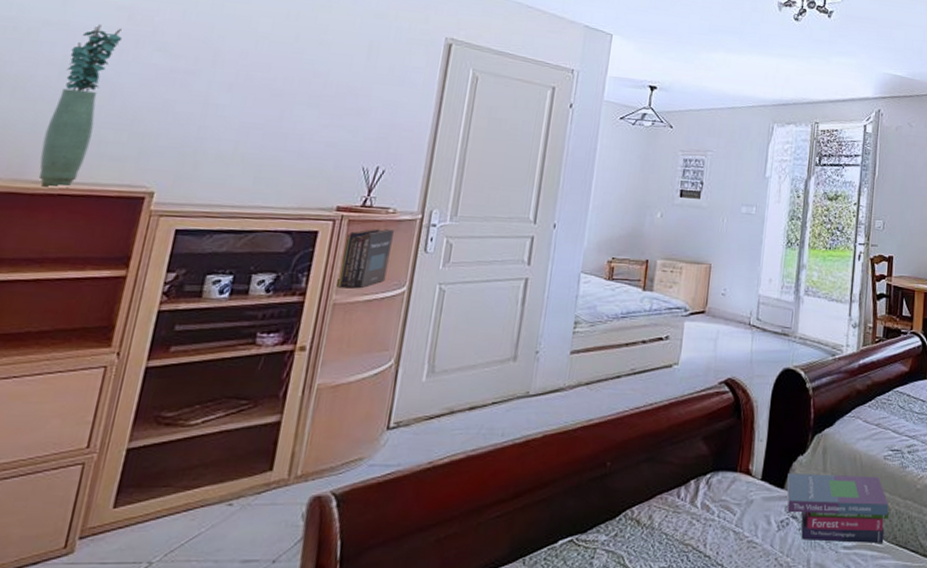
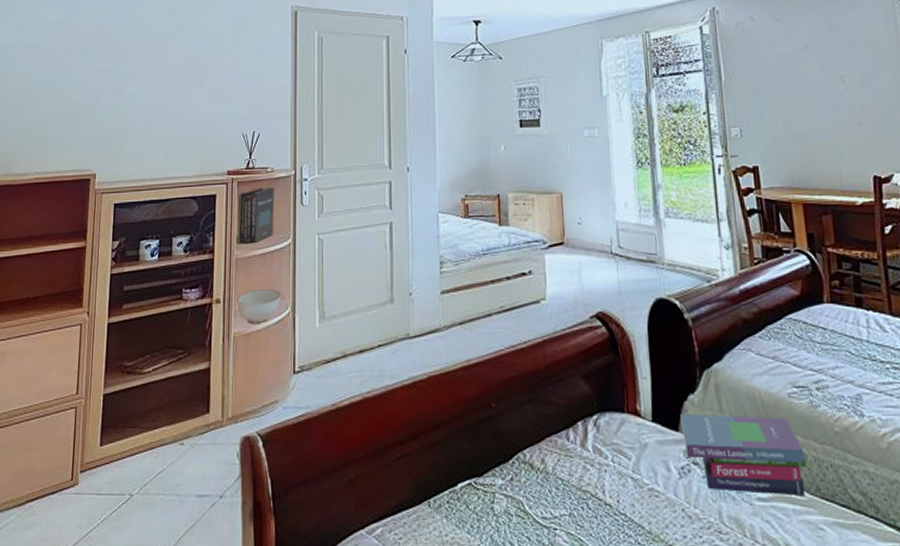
vase: present [38,24,123,189] -> none [19,41,60,179]
bowl: none [326,338,385,376] -> present [236,289,281,324]

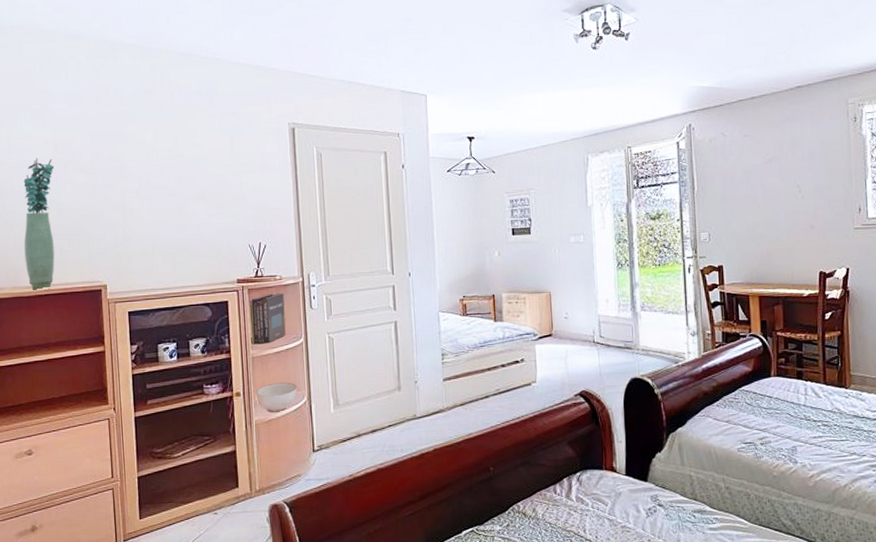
vase: none [19,41,60,179] -> present [23,158,55,291]
books: present [680,414,807,495] -> none [649,467,750,525]

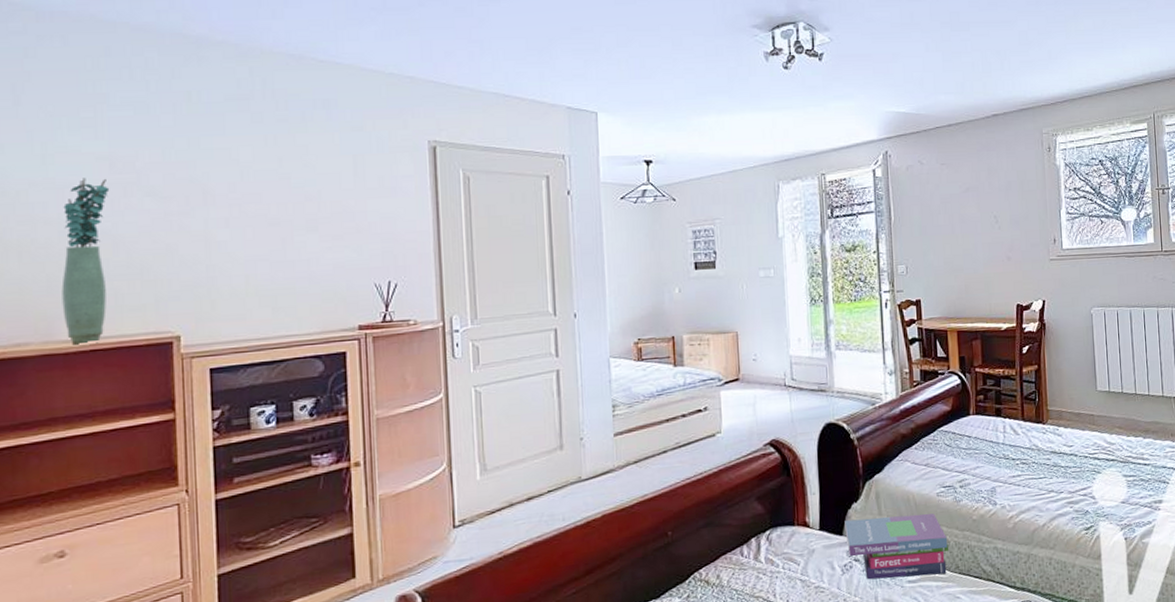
books: present [249,293,286,345] -> none [373,340,421,404]
bowl: present [255,382,297,413] -> none [380,446,435,484]
books: none [649,467,750,525] -> present [844,513,949,580]

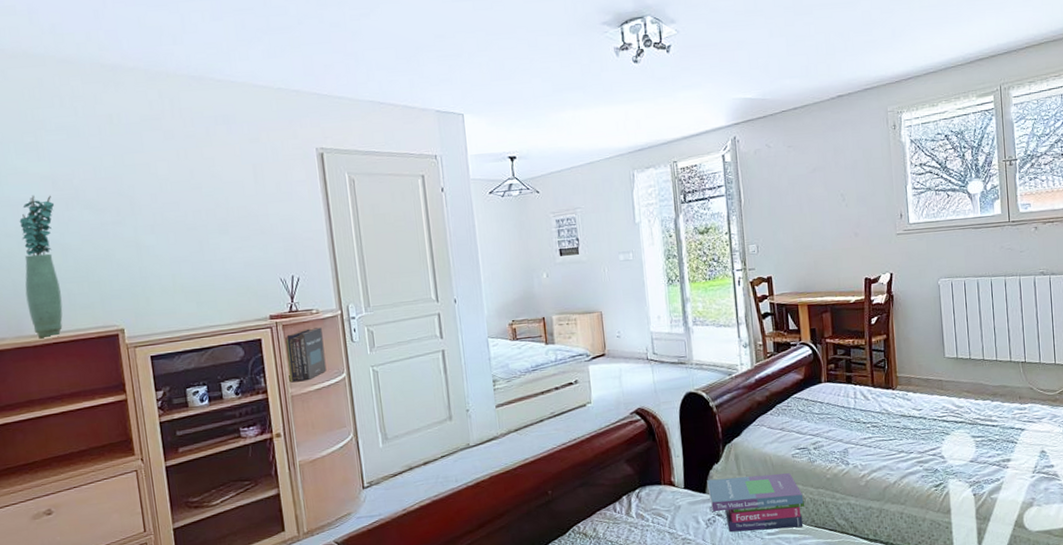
books: none [373,340,421,404] -> present [285,327,327,383]

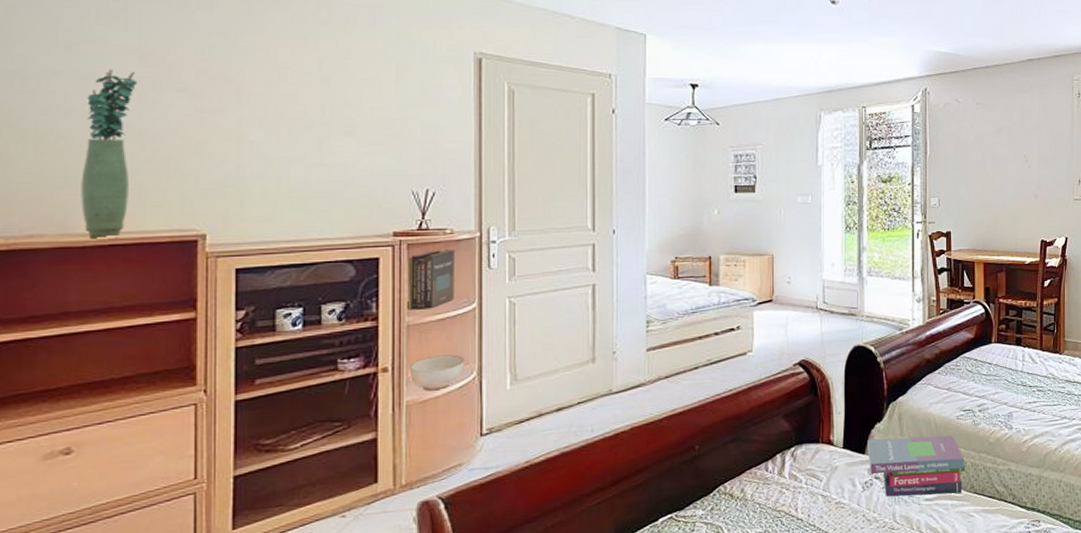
bowl: none [297,419,342,452] -> present [409,354,465,391]

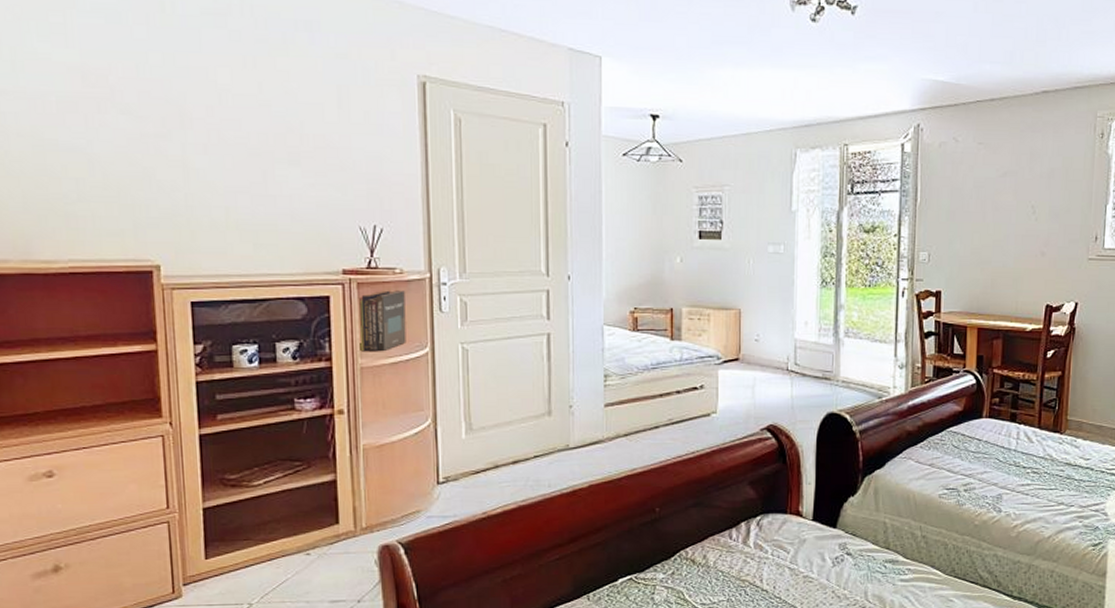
vase: present [81,69,138,240] -> none [36,89,85,268]
bowl: present [409,354,465,391] -> none [364,400,419,436]
books: present [867,435,966,497] -> none [839,513,947,576]

